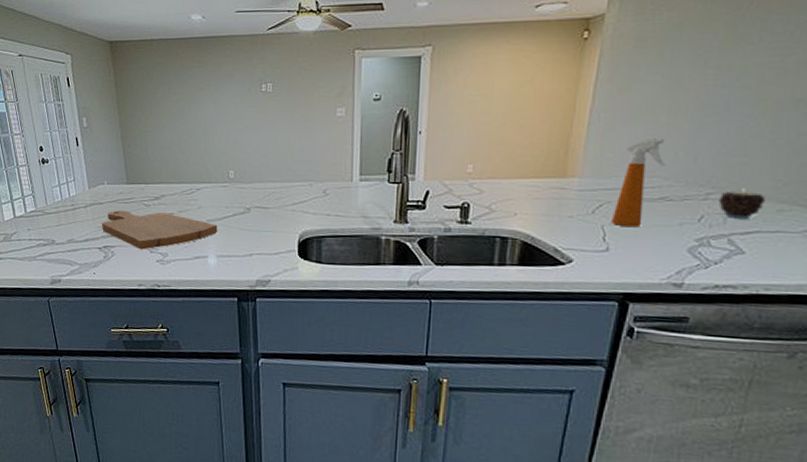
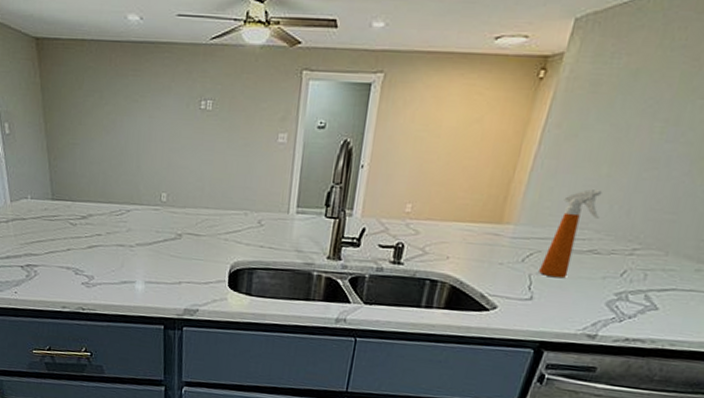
cutting board: present [102,210,218,250] -> none [24,227,147,271]
candle: present [718,189,765,219] -> none [642,246,687,276]

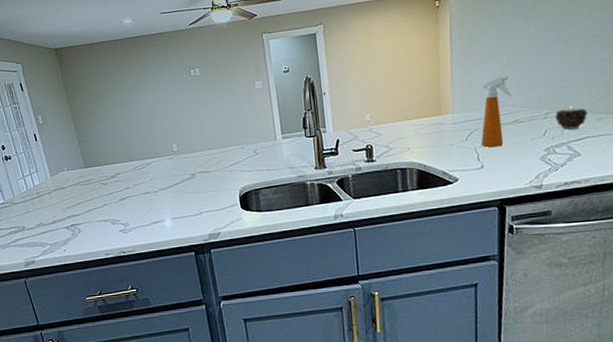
candle: none [642,246,687,276] -> present [555,106,588,130]

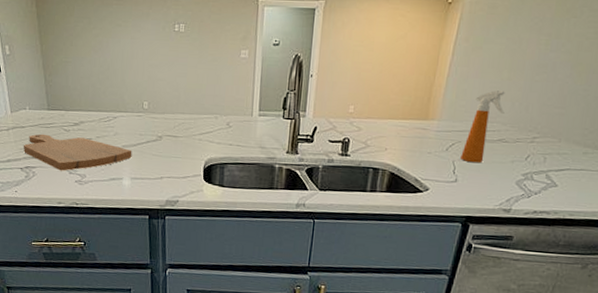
cutting board: none [67,188,170,223] -> present [24,134,132,171]
candle: present [555,106,588,130] -> none [541,134,575,159]

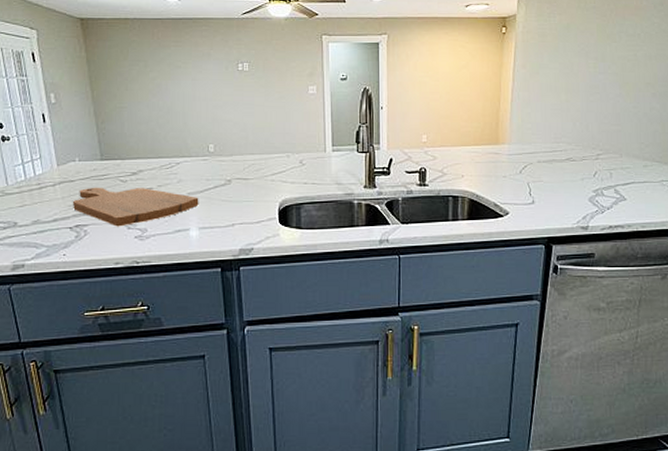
spray bottle: present [460,90,505,163] -> none [534,112,568,183]

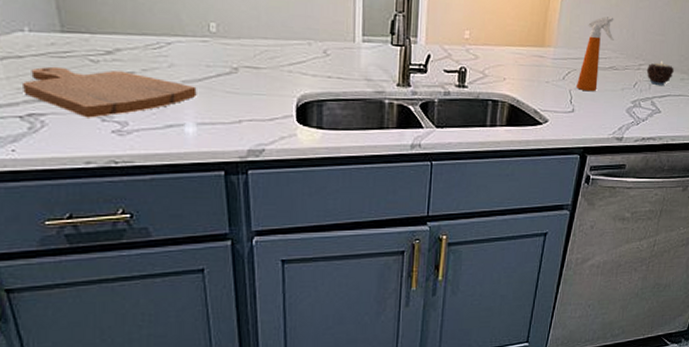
spray bottle: none [534,112,568,183] -> present [576,16,614,92]
candle: none [605,150,635,173] -> present [646,61,674,85]

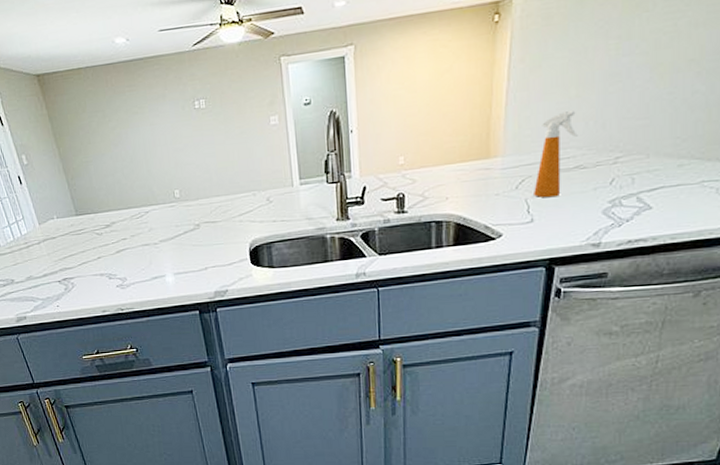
cutting board: present [23,66,197,118] -> none [58,239,172,278]
candle: present [646,61,674,85] -> none [626,149,667,178]

